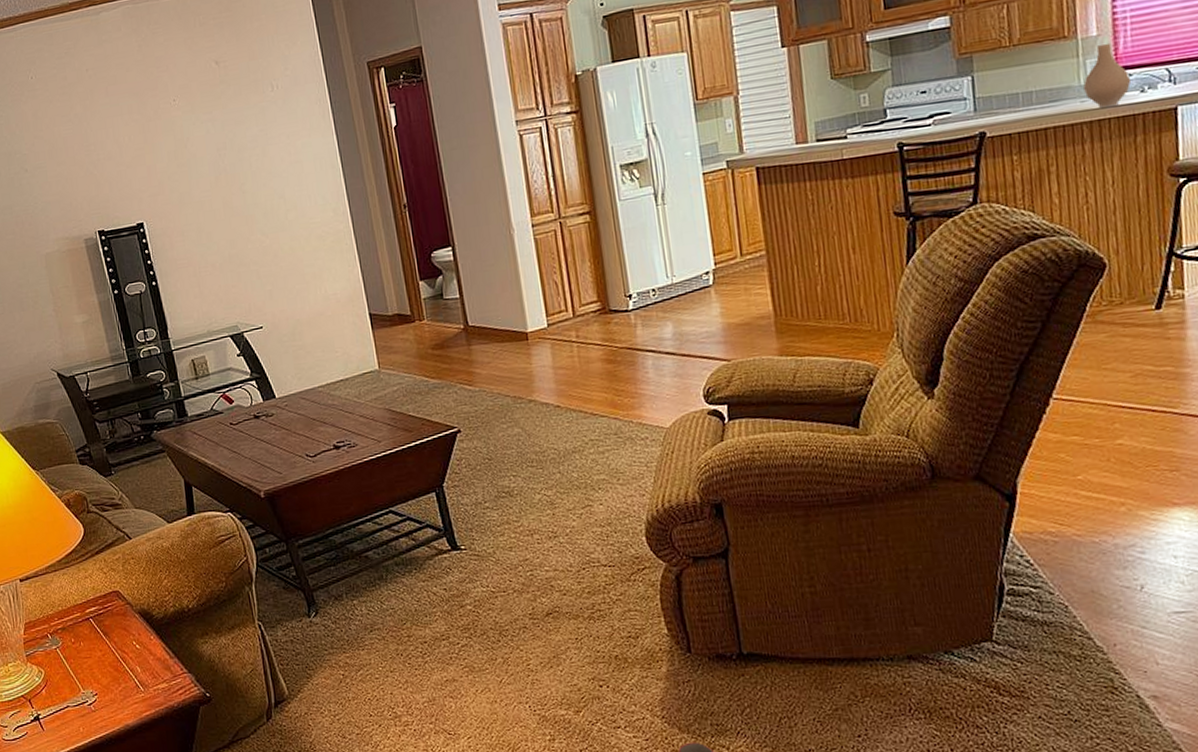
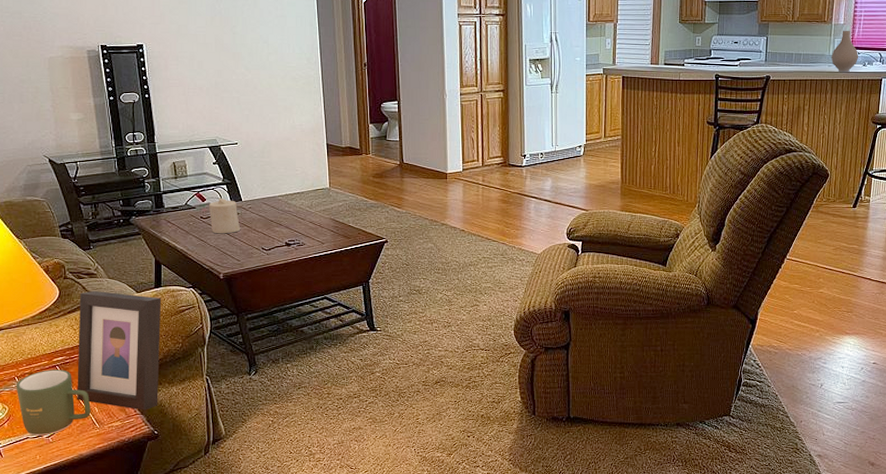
mug: none [49,622,133,704] -> present [15,369,91,436]
picture frame: none [106,524,207,668] -> present [77,291,162,411]
candle: none [238,396,279,443] -> present [209,198,241,234]

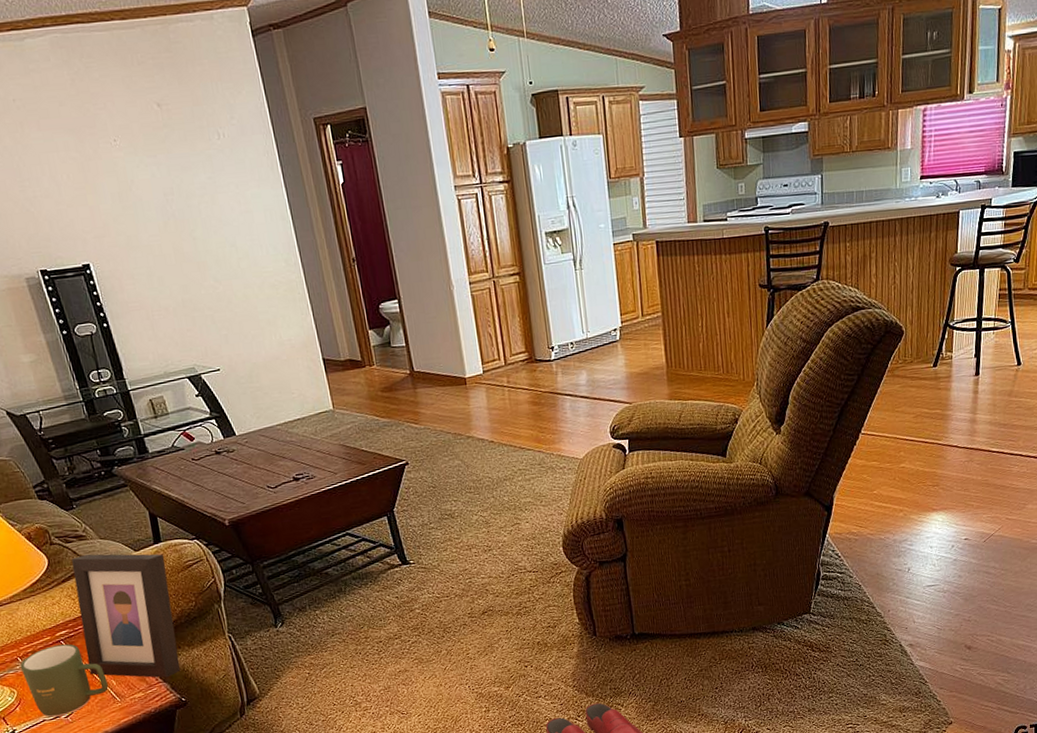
candle: present [209,198,241,234] -> none [199,434,240,476]
vase: present [831,31,859,72] -> none [899,156,931,208]

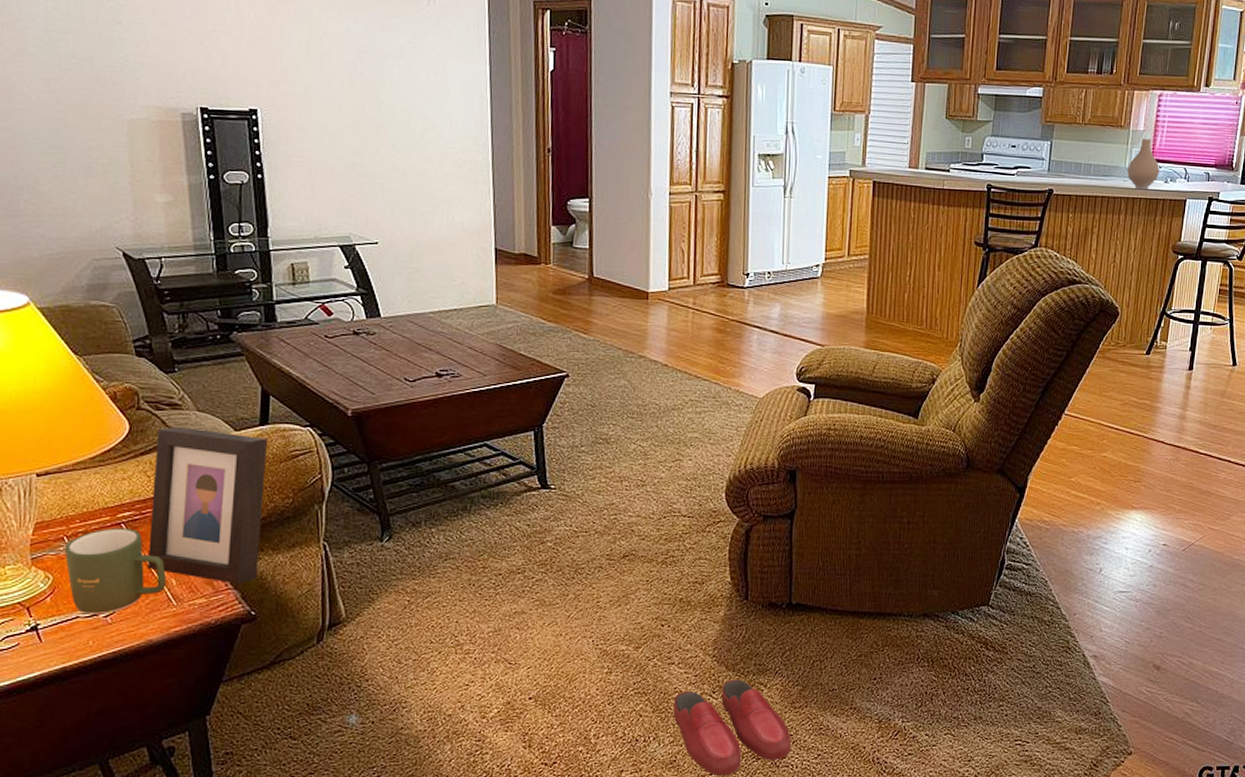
vase: none [899,156,931,208] -> present [1127,139,1160,189]

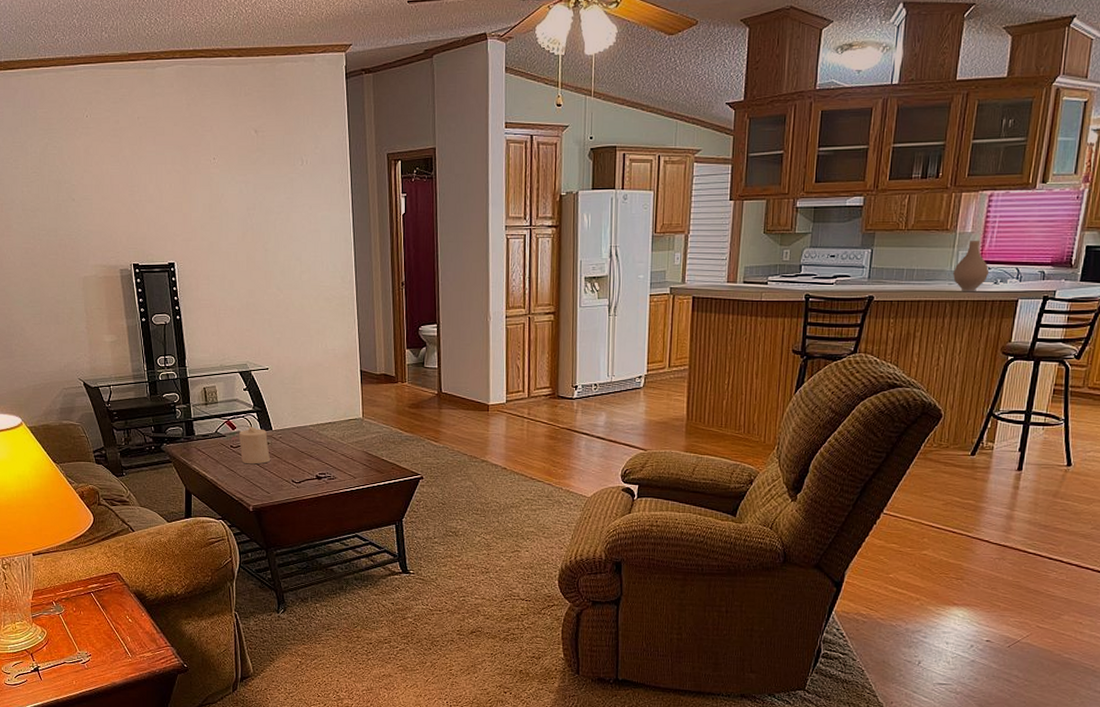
mug: present [64,528,166,615] -> none [53,596,124,662]
picture frame: present [148,427,268,584] -> none [110,519,192,643]
candle: none [337,312,378,359] -> present [239,426,271,465]

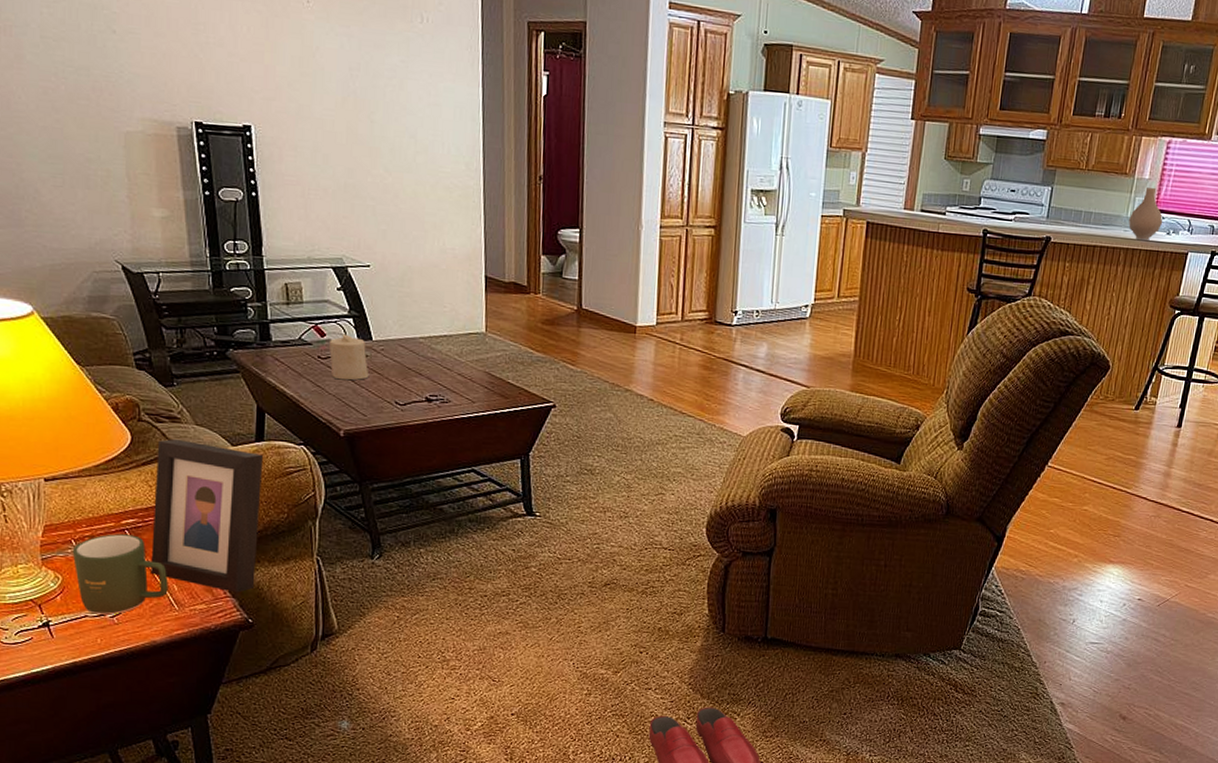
mug: none [53,596,124,662] -> present [72,534,168,615]
picture frame: none [110,519,192,643] -> present [151,439,264,593]

